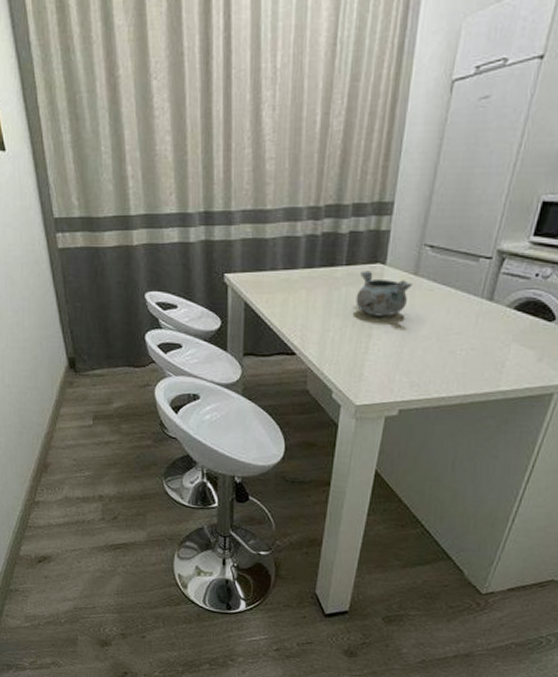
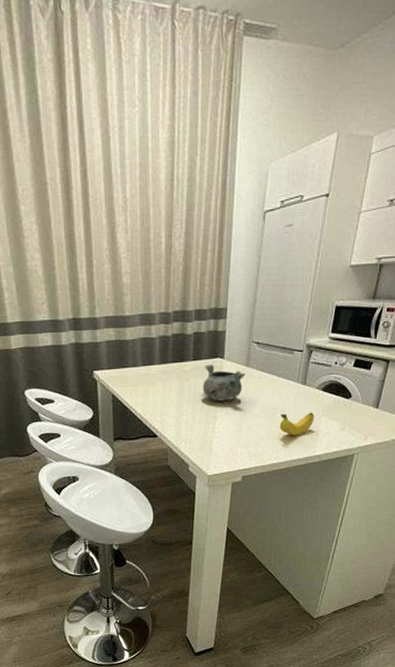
banana: none [452,336,502,365] -> present [279,412,314,436]

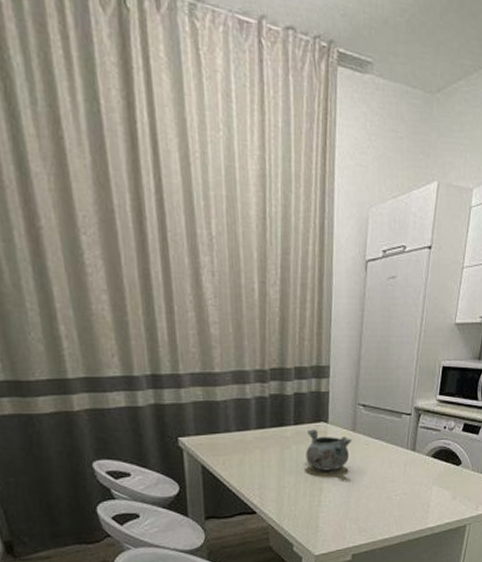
banana: present [279,412,314,436] -> none [389,481,425,507]

